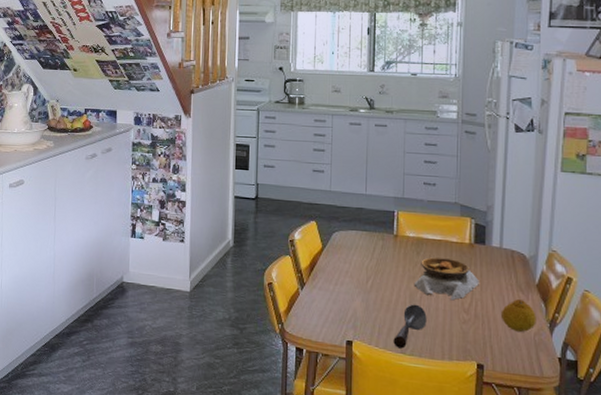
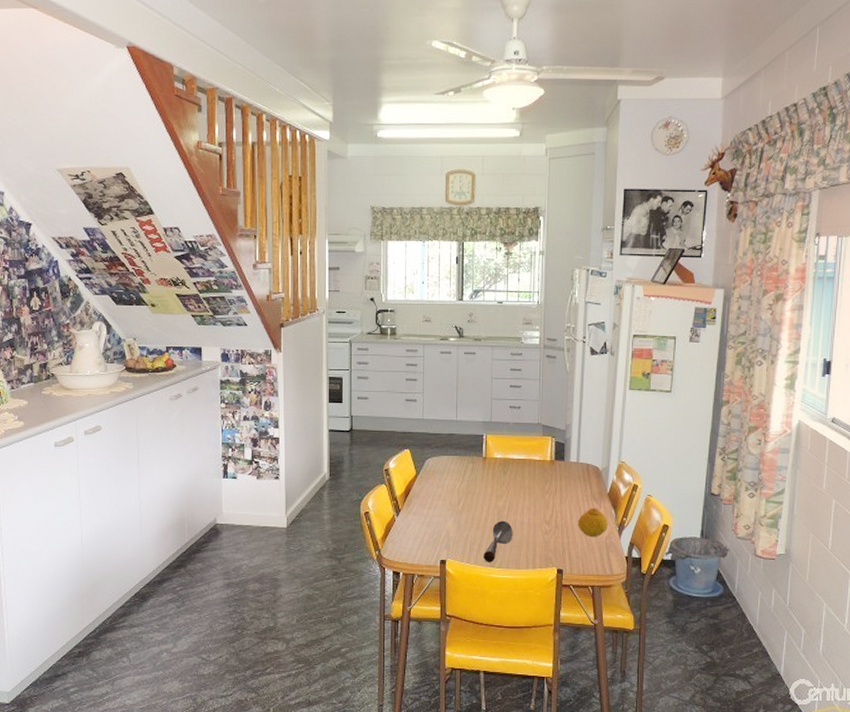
bowl: present [413,257,479,301] -> none [501,476,559,514]

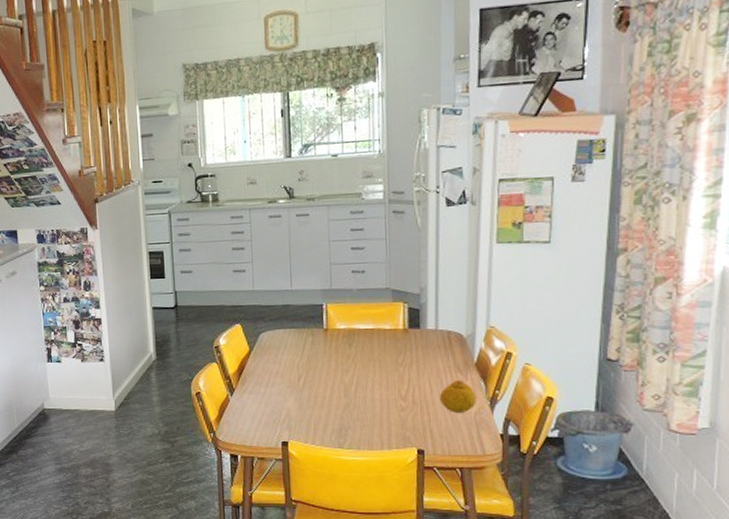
spoon: present [483,520,513,562] -> none [330,397,363,443]

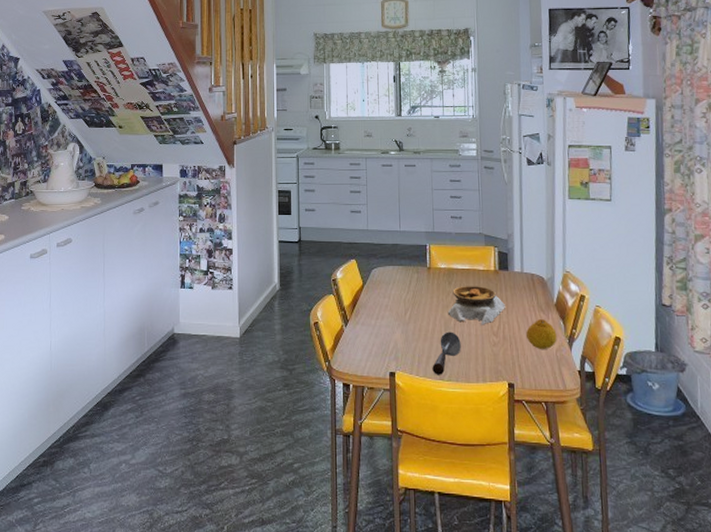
spoon: none [330,397,363,443] -> present [432,331,461,375]
bowl: none [347,347,416,389] -> present [447,286,505,325]

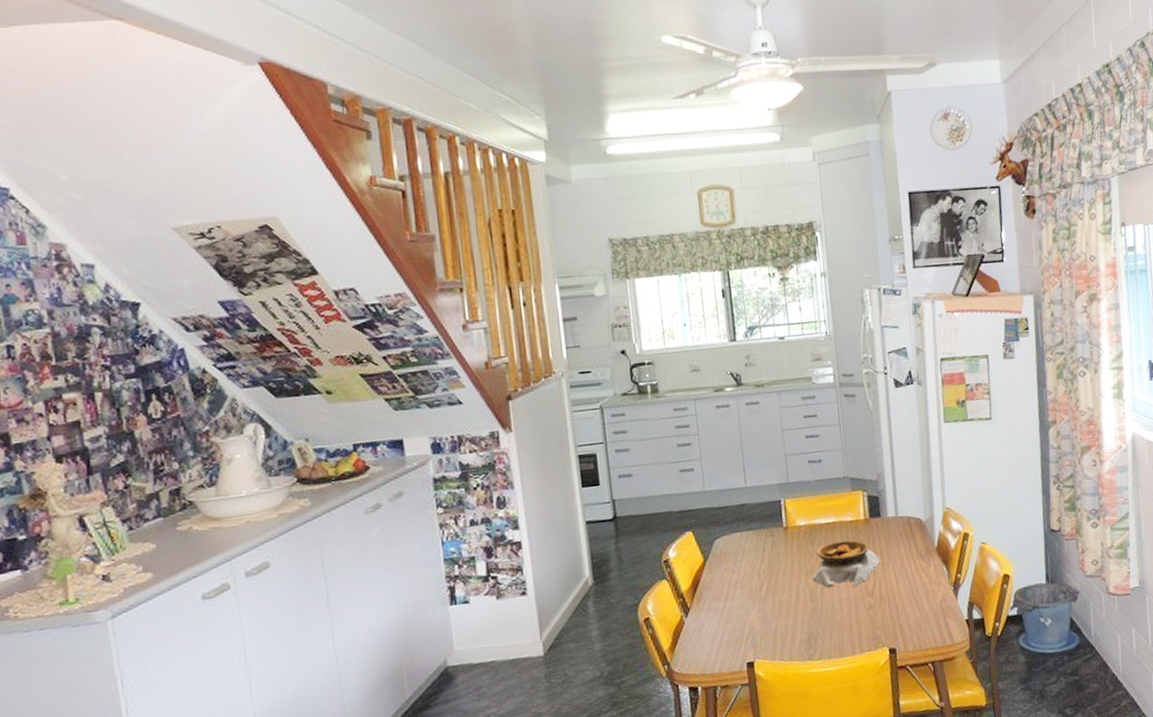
spoon: present [432,331,461,375] -> none [798,600,832,656]
fruit: present [525,319,557,349] -> none [905,568,941,604]

